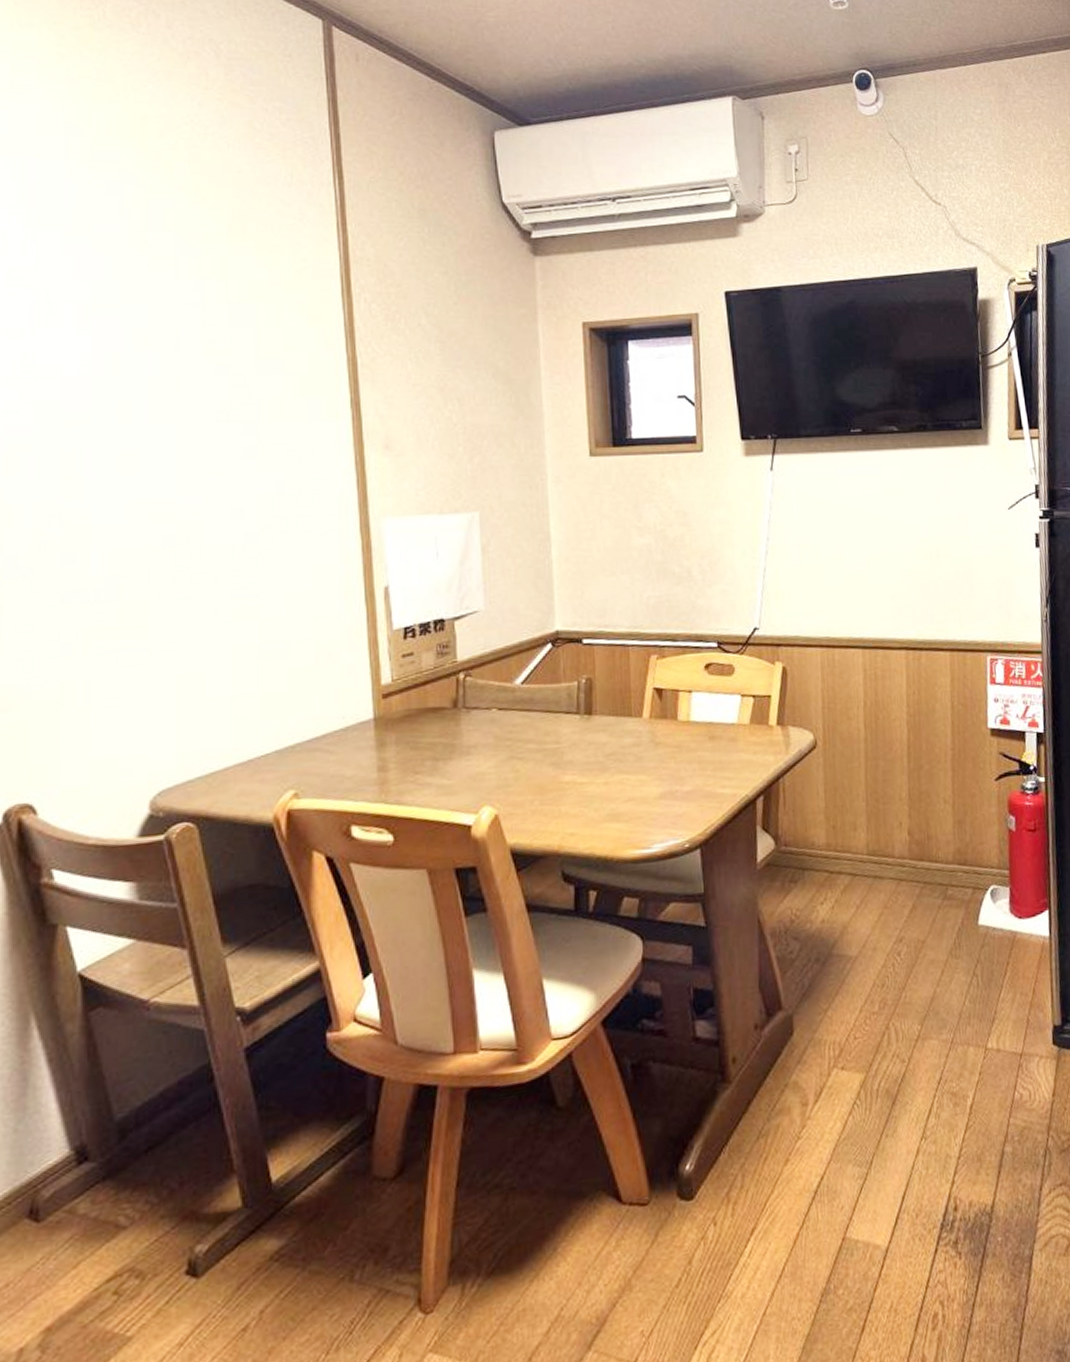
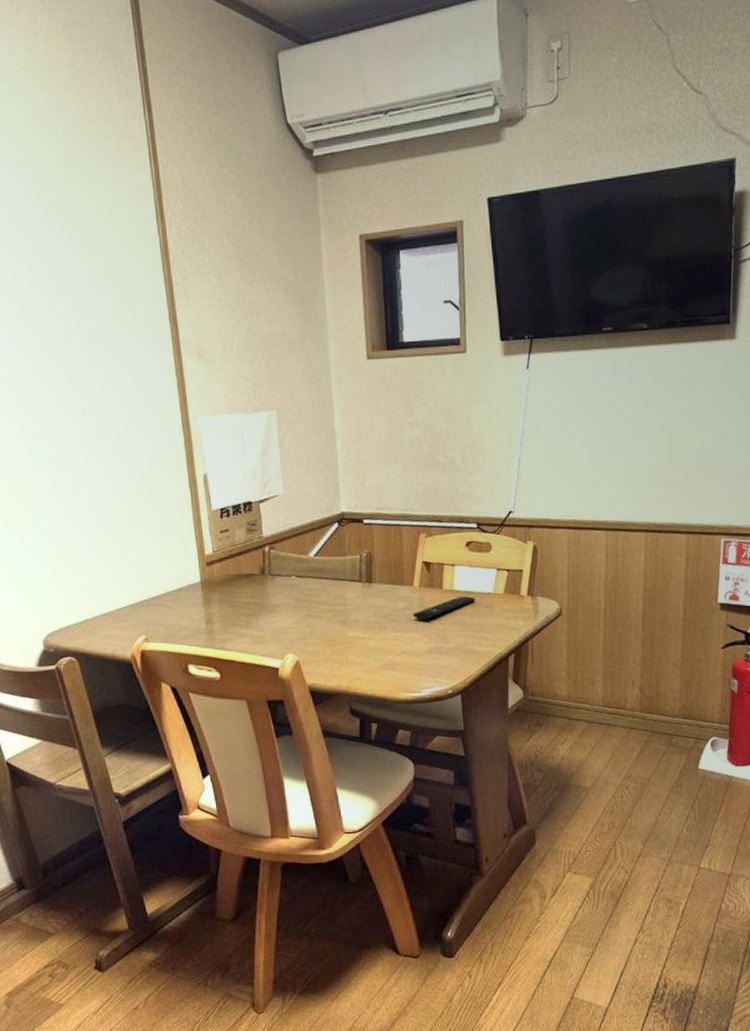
remote control: none [642,727,717,759] -> present [413,595,476,620]

